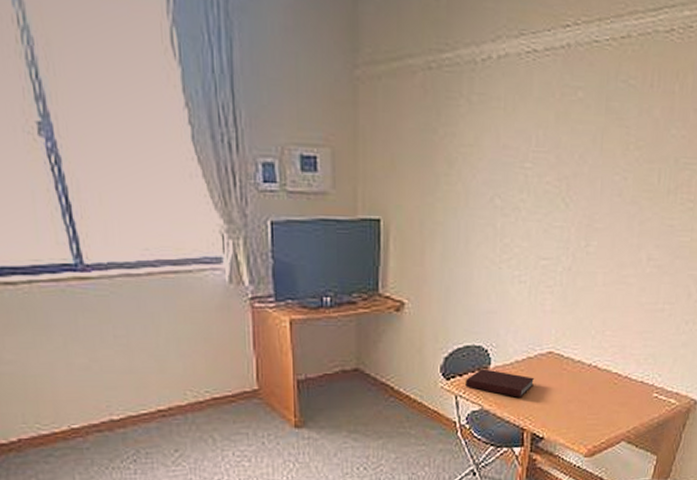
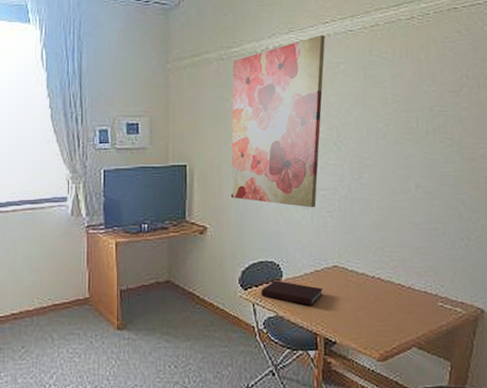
wall art: none [434,44,565,282] -> present [230,35,326,208]

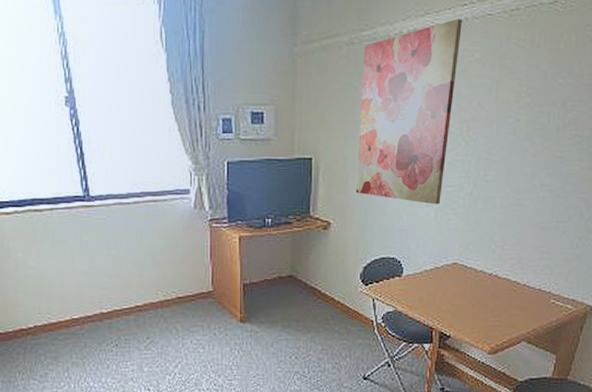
notebook: present [261,280,323,306] -> none [381,276,442,301]

